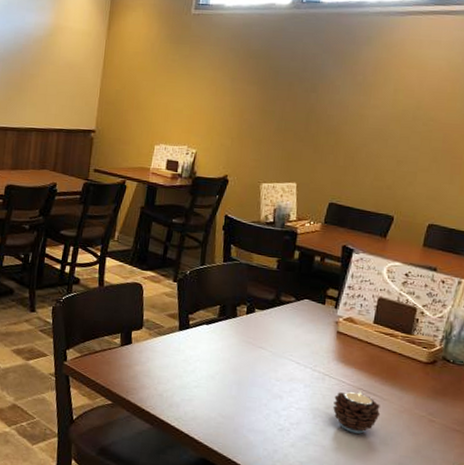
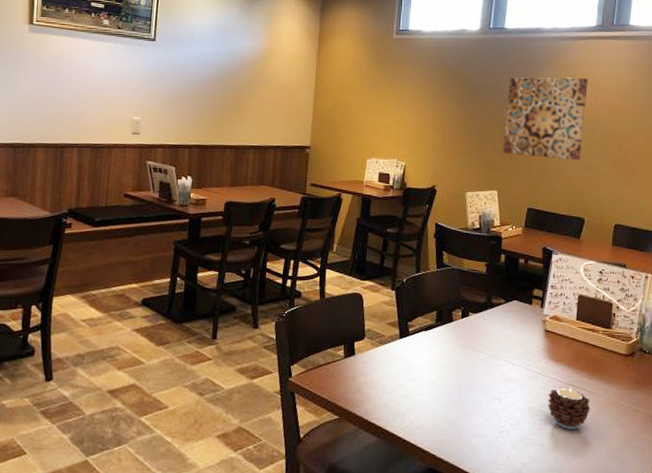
wall art: none [306,58,414,153] -> present [503,77,588,161]

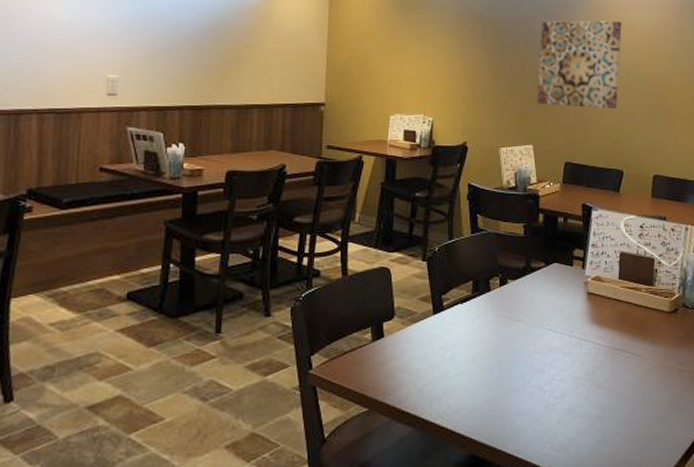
candle: present [548,387,591,430] -> none [593,351,637,397]

